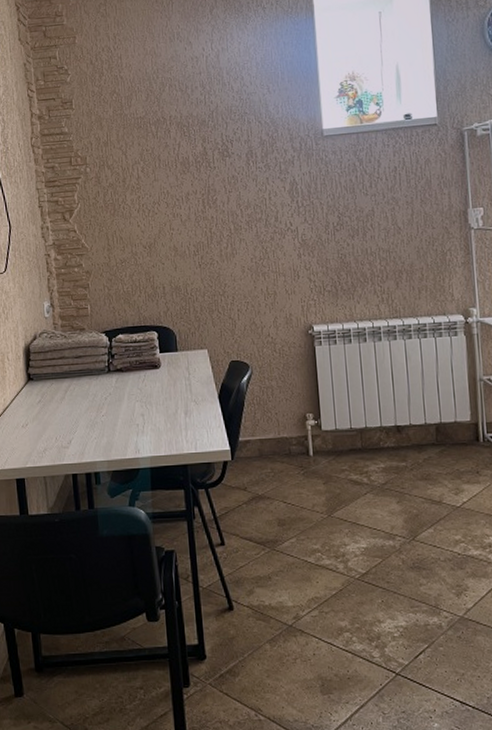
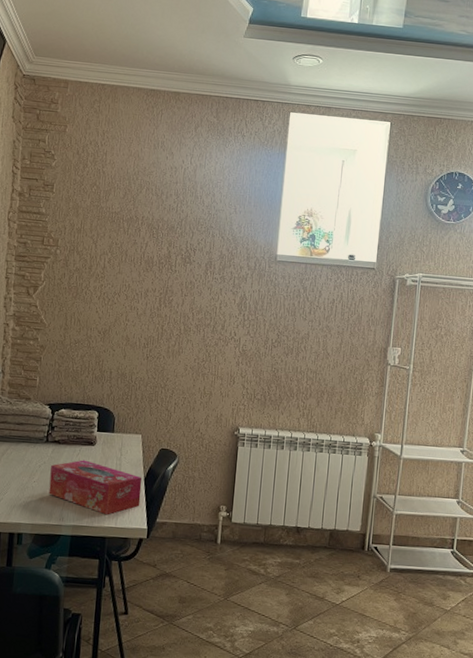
tissue box: none [117,385,218,441] -> present [49,460,142,515]

